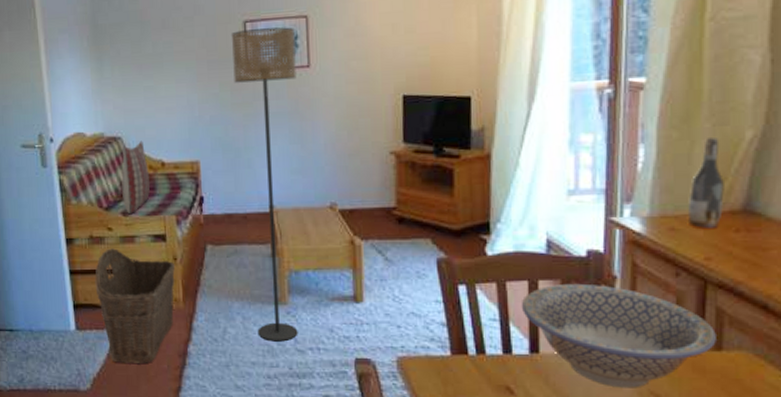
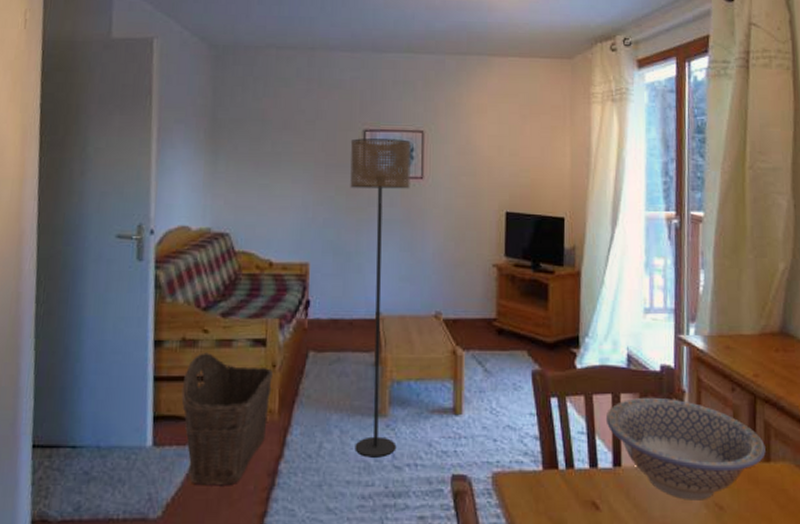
pillow: present [122,140,150,215] -> none [223,238,255,316]
wine bottle: present [688,136,724,228] -> none [739,266,766,348]

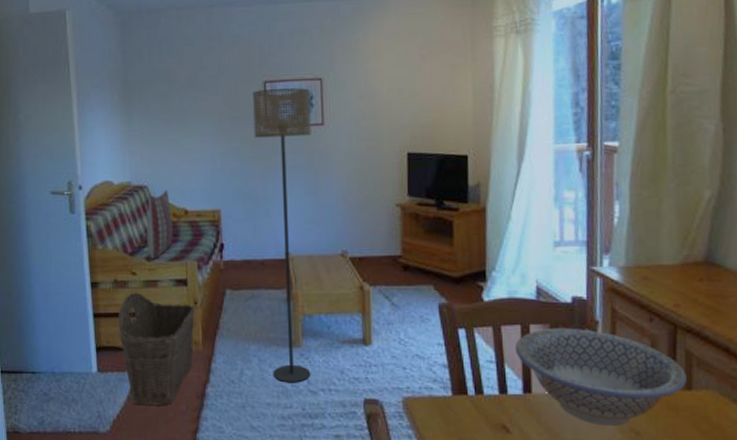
pillow: none [223,238,255,316] -> present [146,189,173,260]

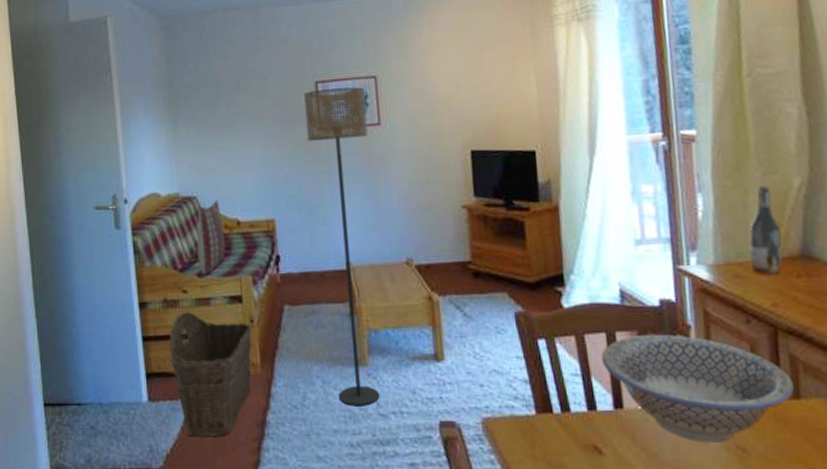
wine bottle: none [658,195,689,278] -> present [749,185,783,275]

